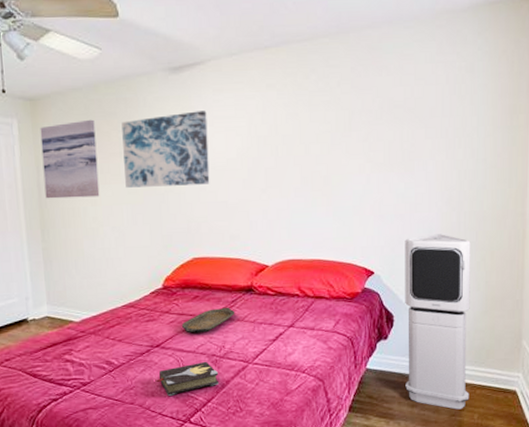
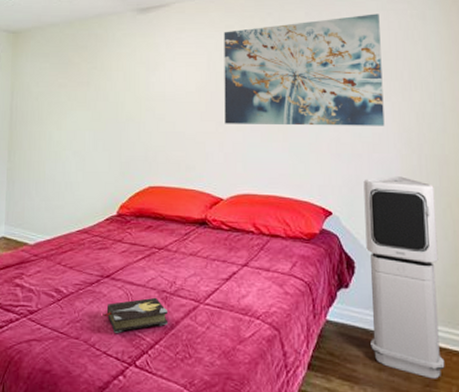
wall art: present [40,119,100,199] -> none [16,51,67,122]
wall art: present [121,111,210,188] -> none [90,47,169,115]
serving tray: present [182,307,235,333] -> none [134,239,188,266]
wall art: none [265,67,427,191] -> present [224,13,385,126]

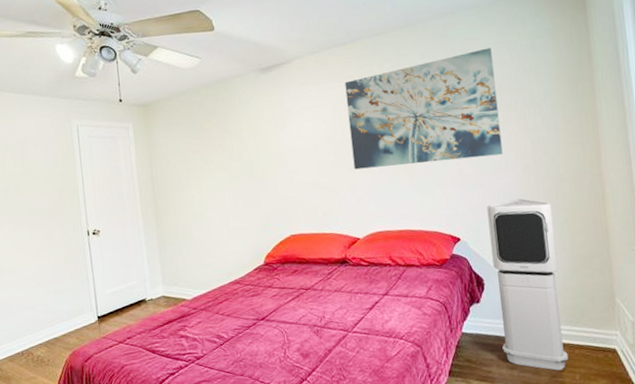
hardback book: present [102,297,167,333] -> none [262,331,321,366]

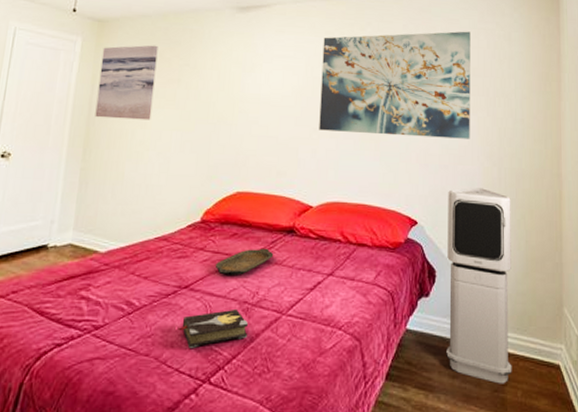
wall art: none [151,118,205,190] -> present [95,45,158,120]
hardback book: none [262,331,321,366] -> present [177,308,248,348]
serving tray: none [284,279,333,306] -> present [216,248,274,275]

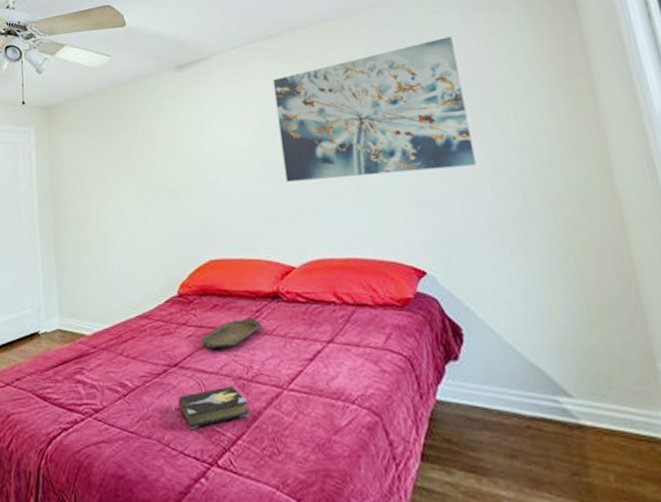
wall art: present [95,45,158,120] -> none [54,122,111,203]
air purifier: present [446,188,512,384] -> none [459,222,595,465]

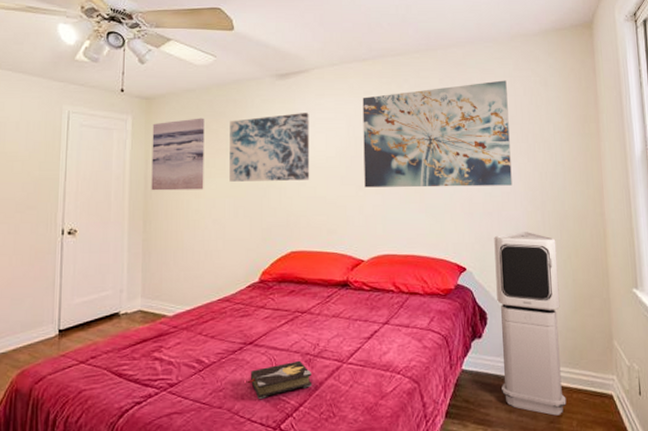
wall art: none [54,122,111,203] -> present [151,118,205,191]
wall art: none [130,104,222,187] -> present [229,113,310,182]
serving tray: present [201,317,262,350] -> none [277,302,331,330]
air purifier: none [459,222,595,465] -> present [494,232,567,416]

